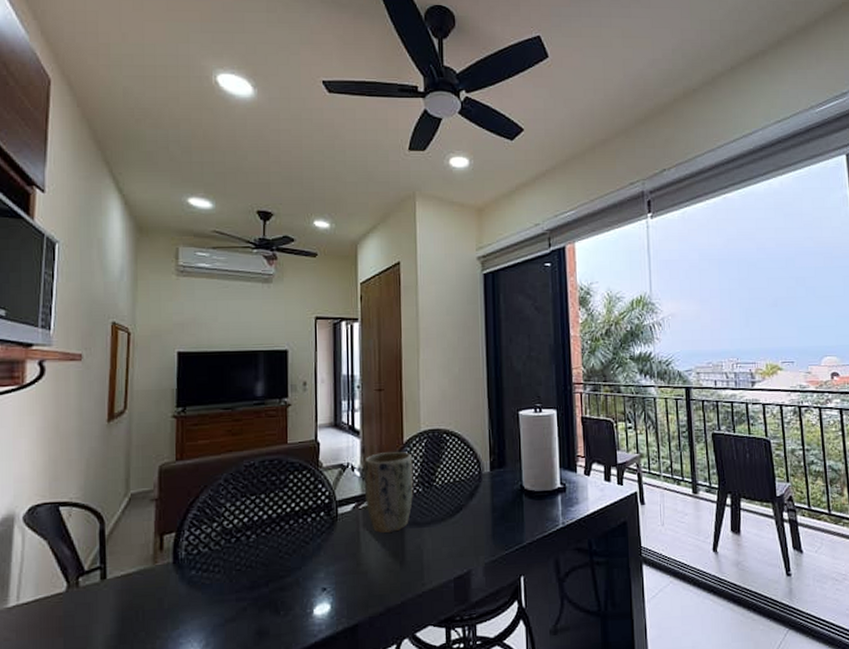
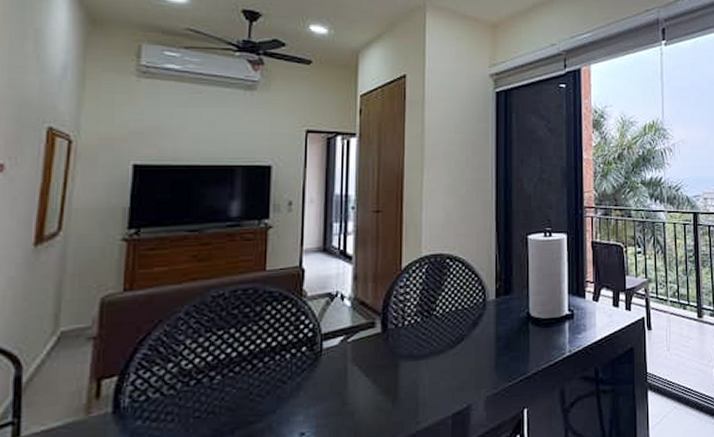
plant pot: present [364,452,414,533] -> none [354,278,412,368]

